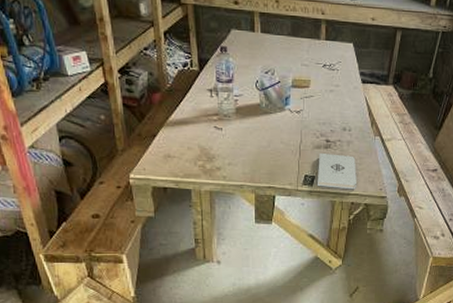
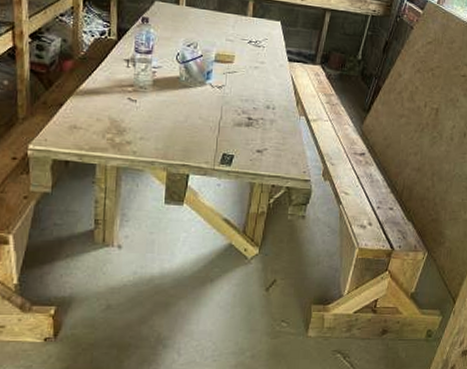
notepad: present [318,153,357,190] -> none [236,131,279,171]

